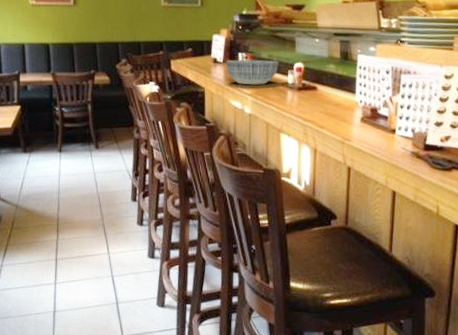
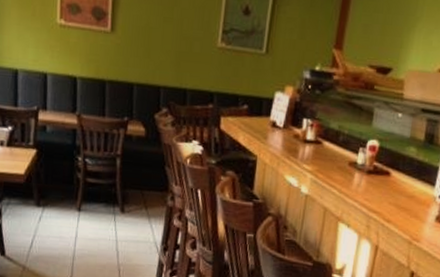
bowl: present [225,59,279,85] -> none [286,126,350,161]

